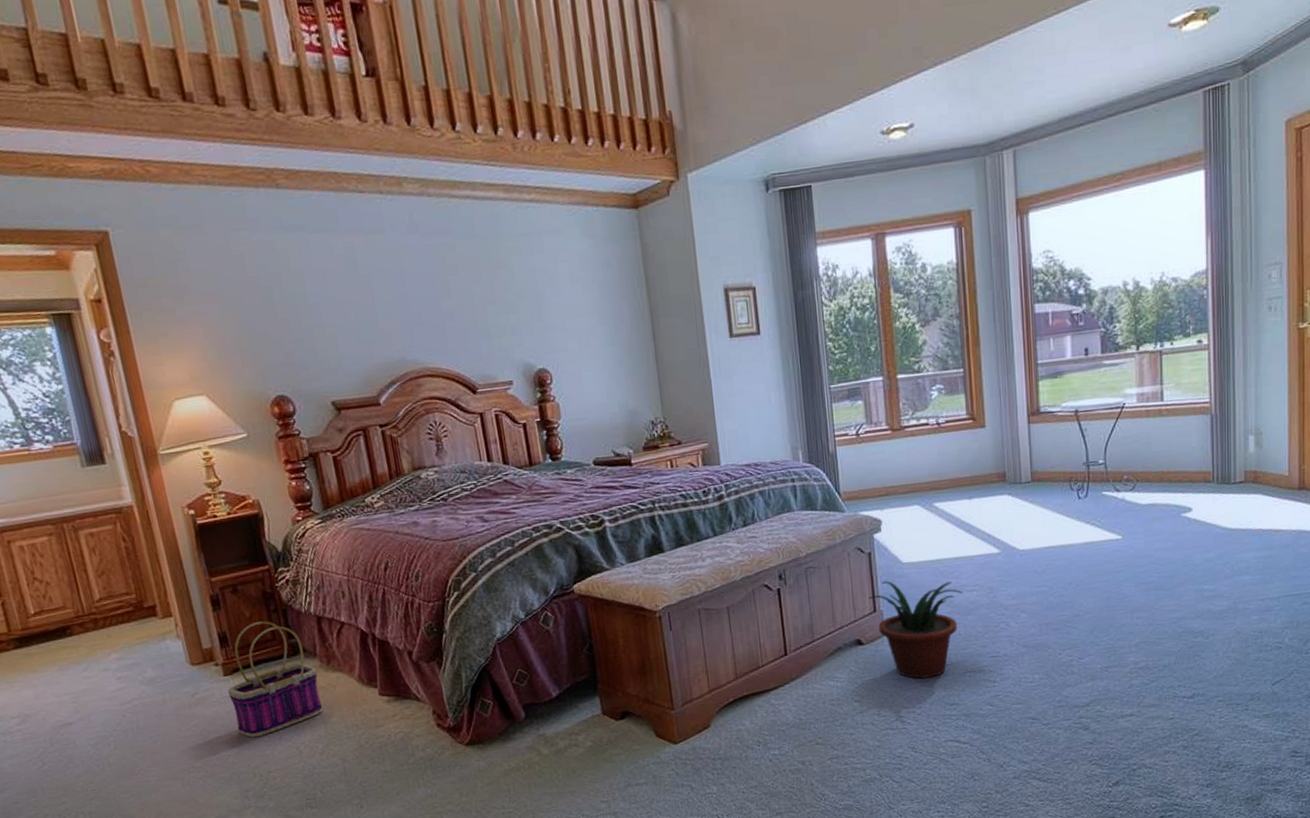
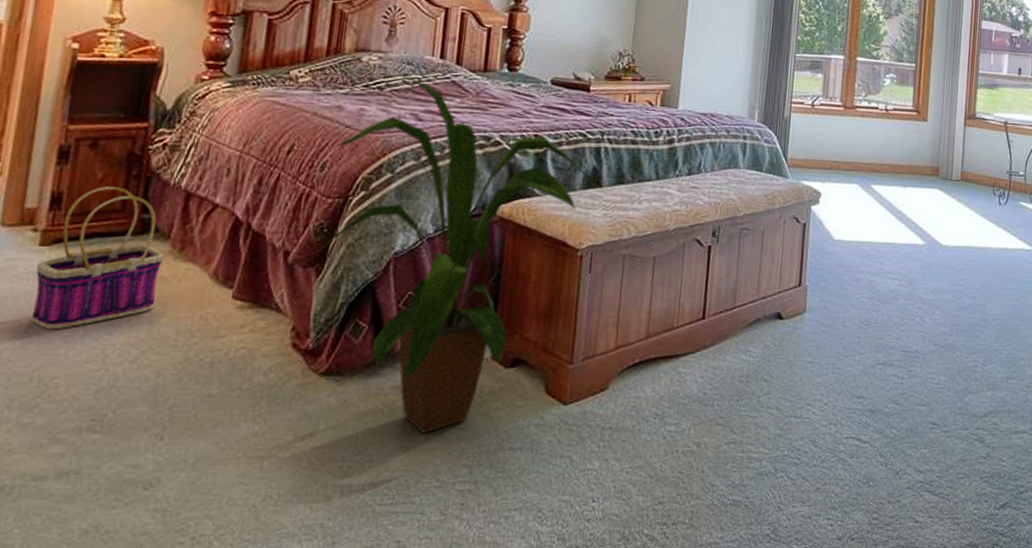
house plant: none [422,483,656,781] -> present [316,75,594,433]
potted plant: present [869,581,964,679] -> none [796,255,886,365]

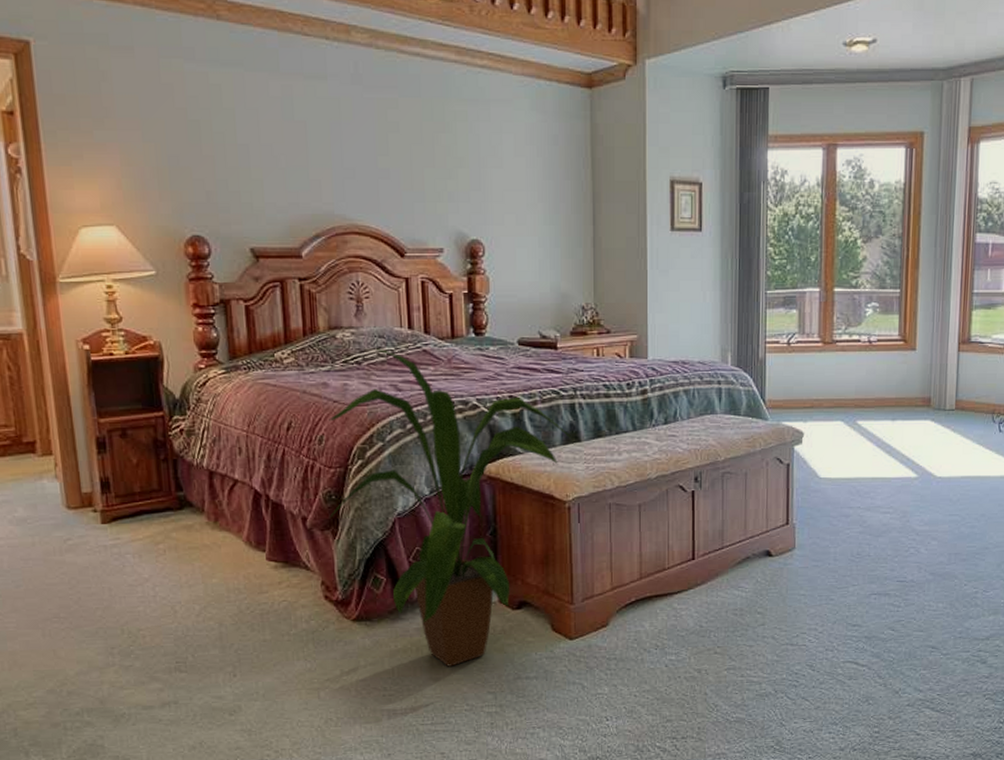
basket: present [31,186,164,330] -> none [103,470,205,592]

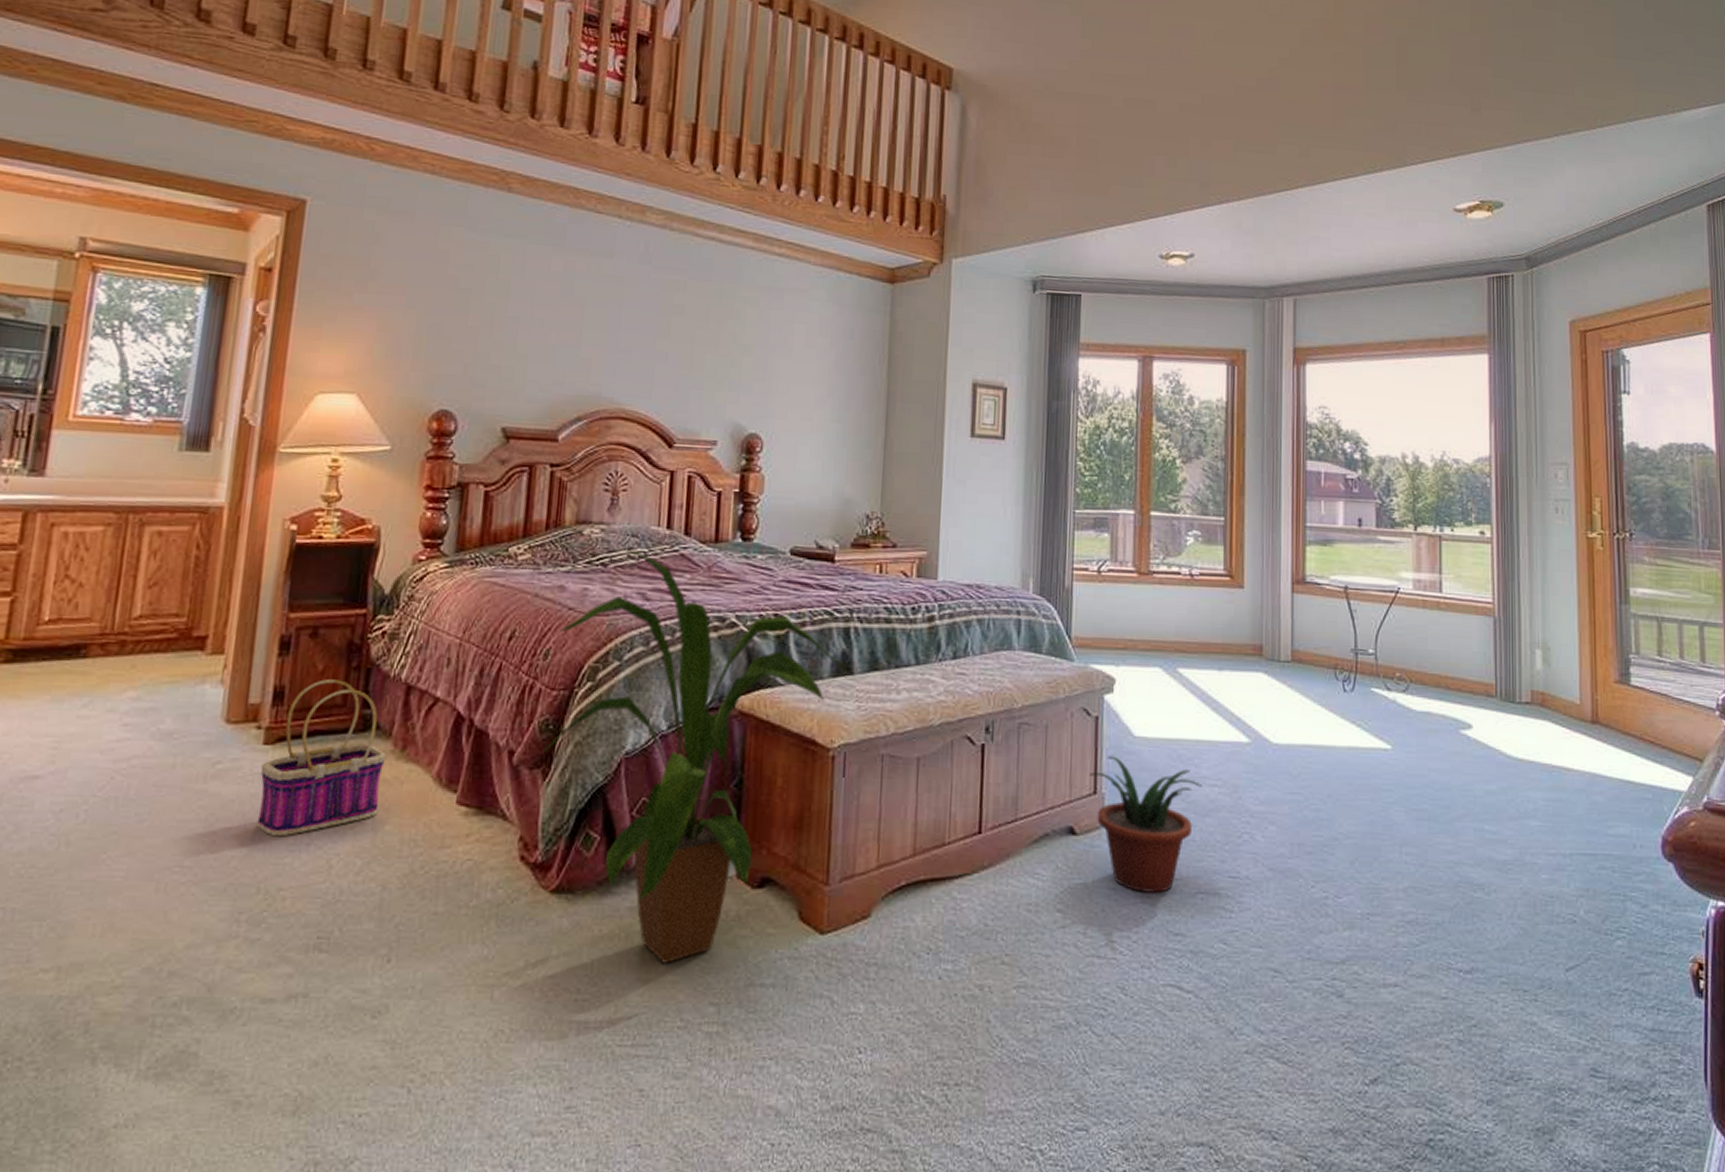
basket: none [103,470,205,592] -> present [257,679,386,837]
potted plant: none [783,494,877,596] -> present [1089,756,1203,893]

